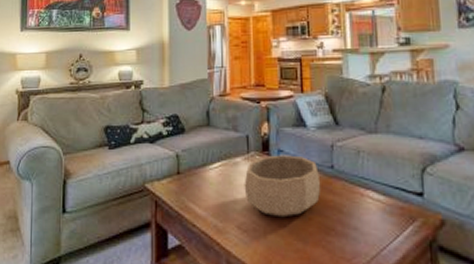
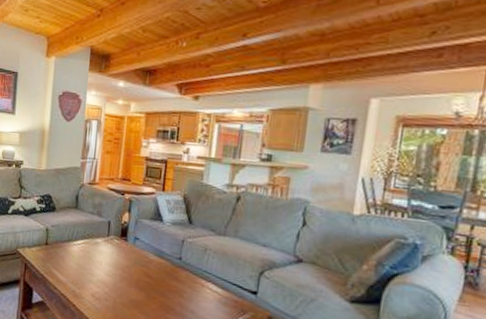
decorative bowl: present [244,155,321,218] -> none [101,241,168,294]

